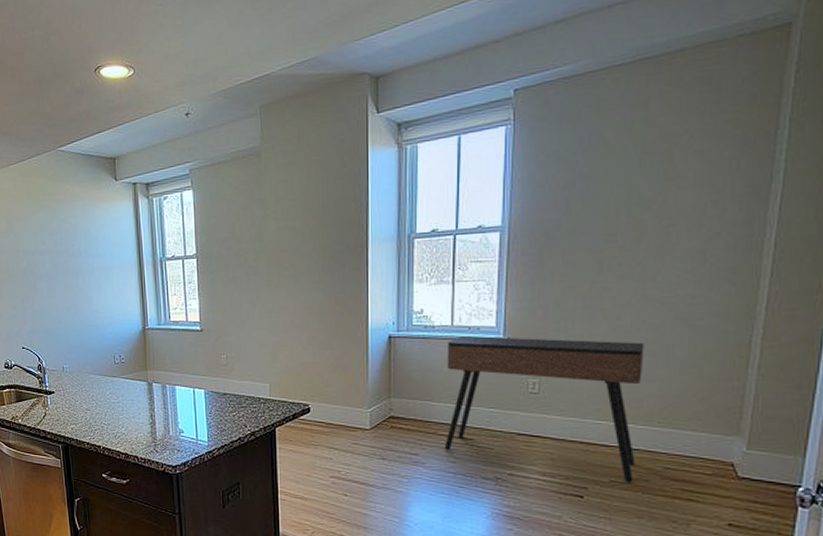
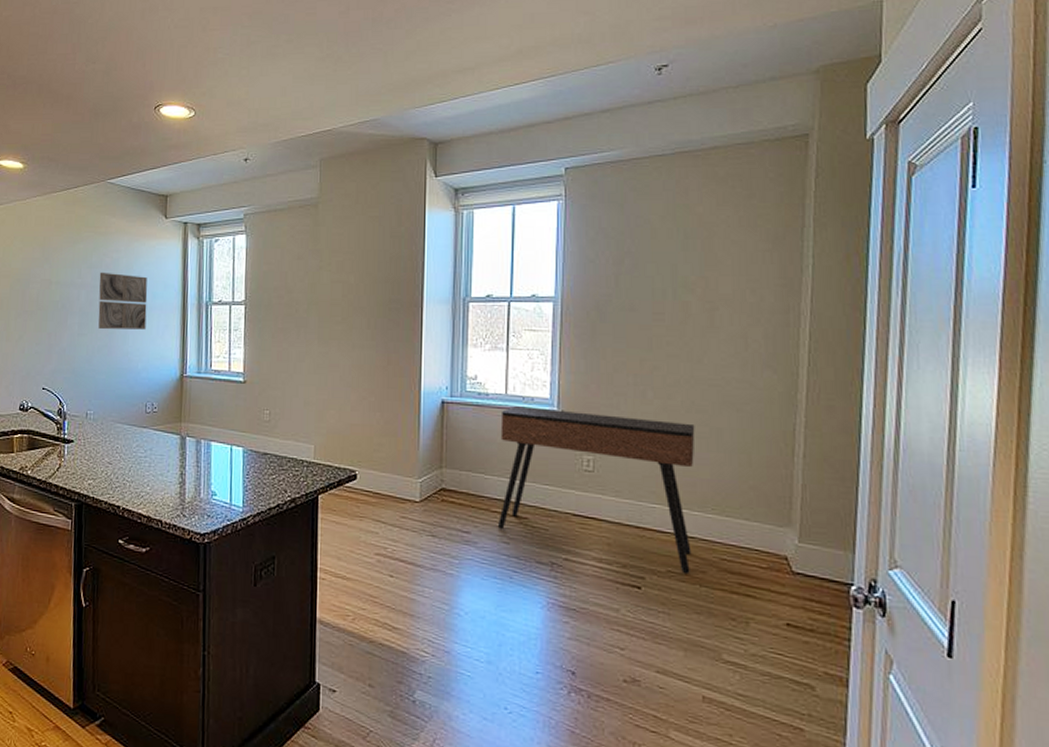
wall art: none [60,237,107,290] -> present [98,272,148,330]

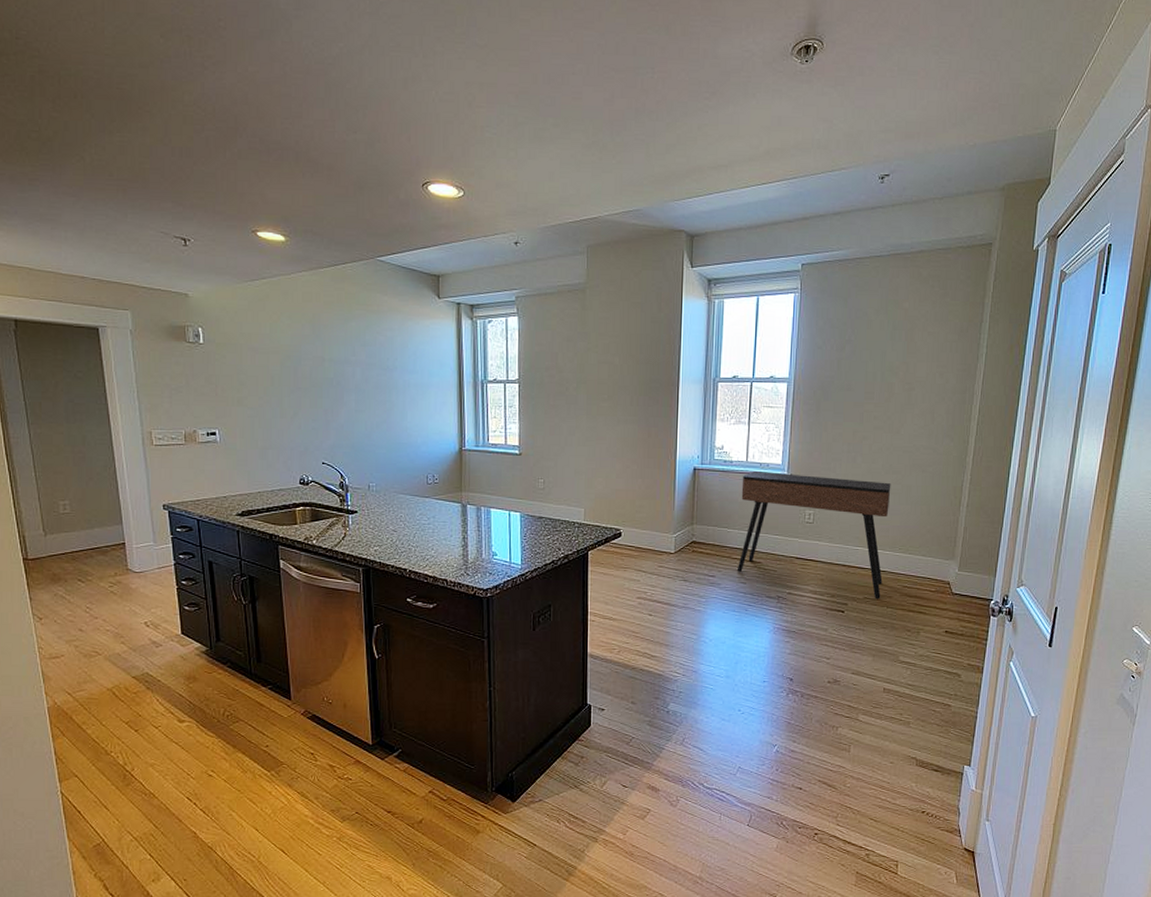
wall art: present [98,272,148,330] -> none [374,350,424,406]

